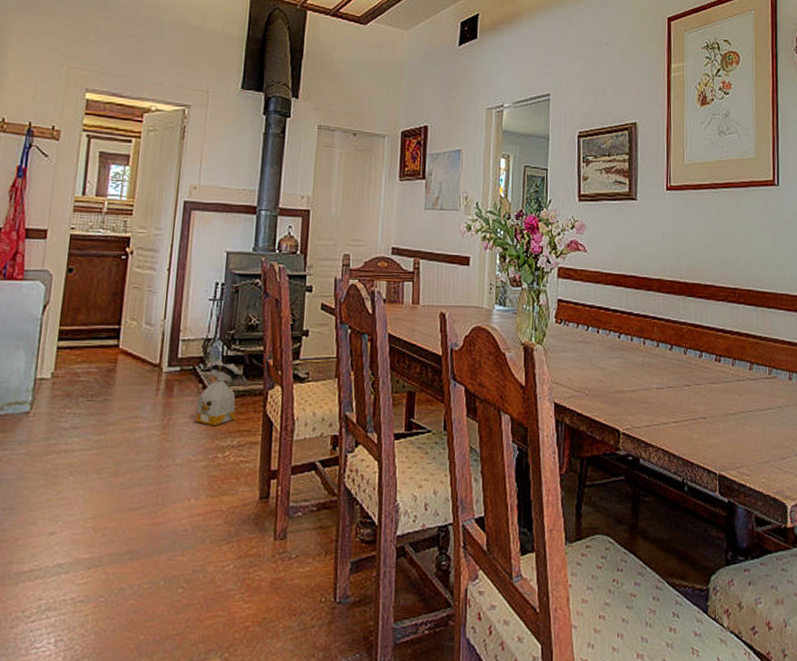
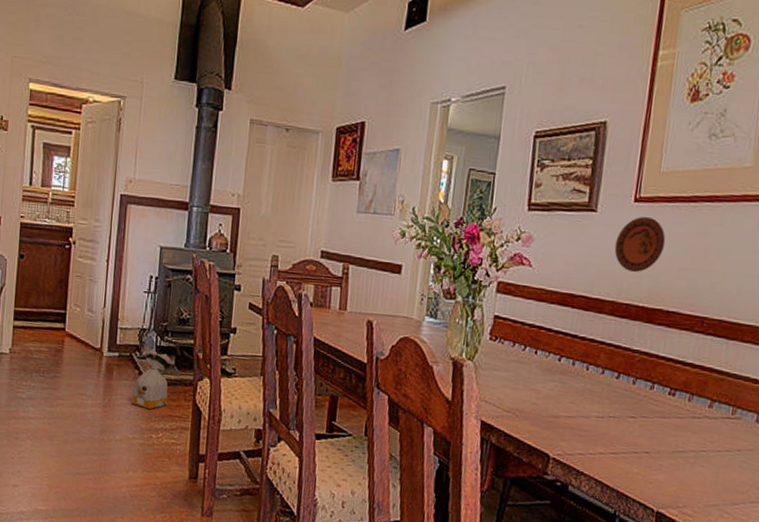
decorative plate: none [655,203,695,252] -> present [614,217,666,272]

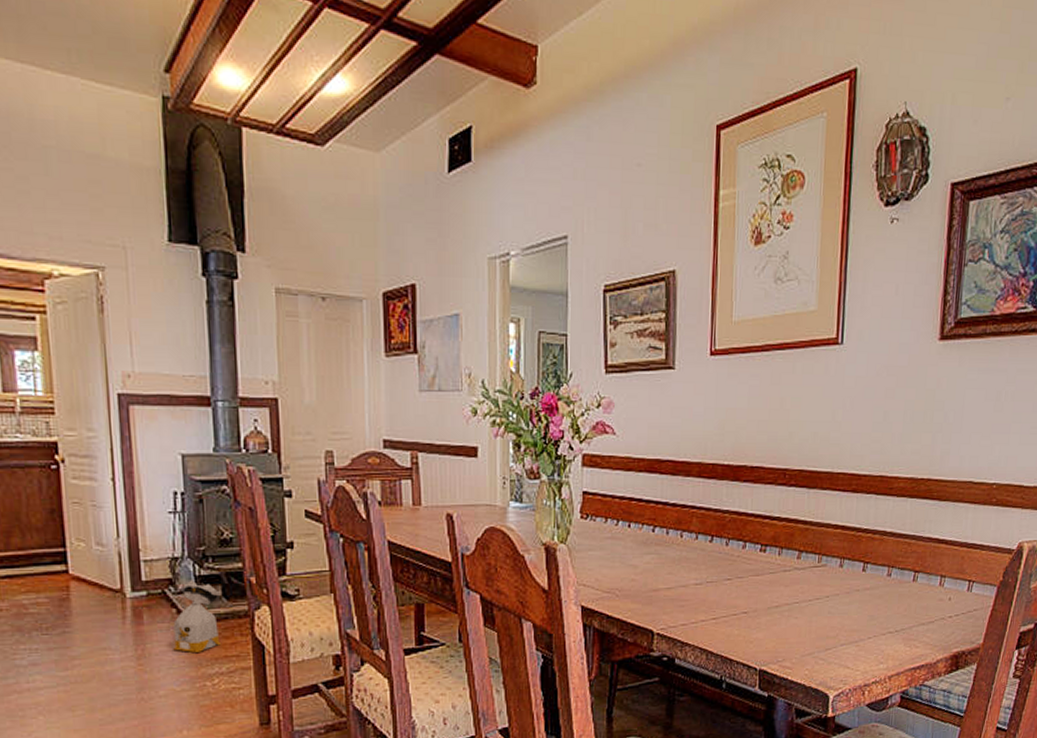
decorative plate: present [614,217,666,272] -> none [696,371,743,429]

